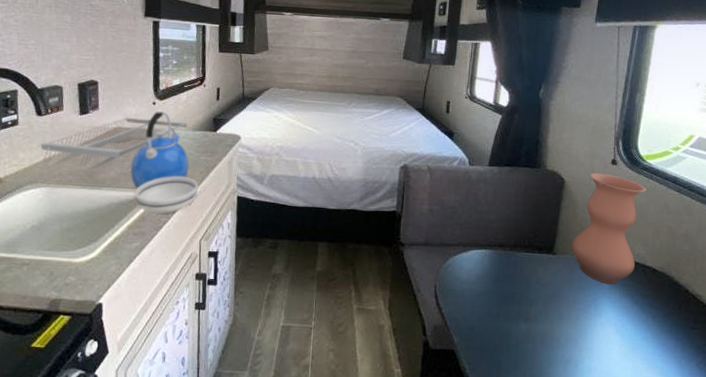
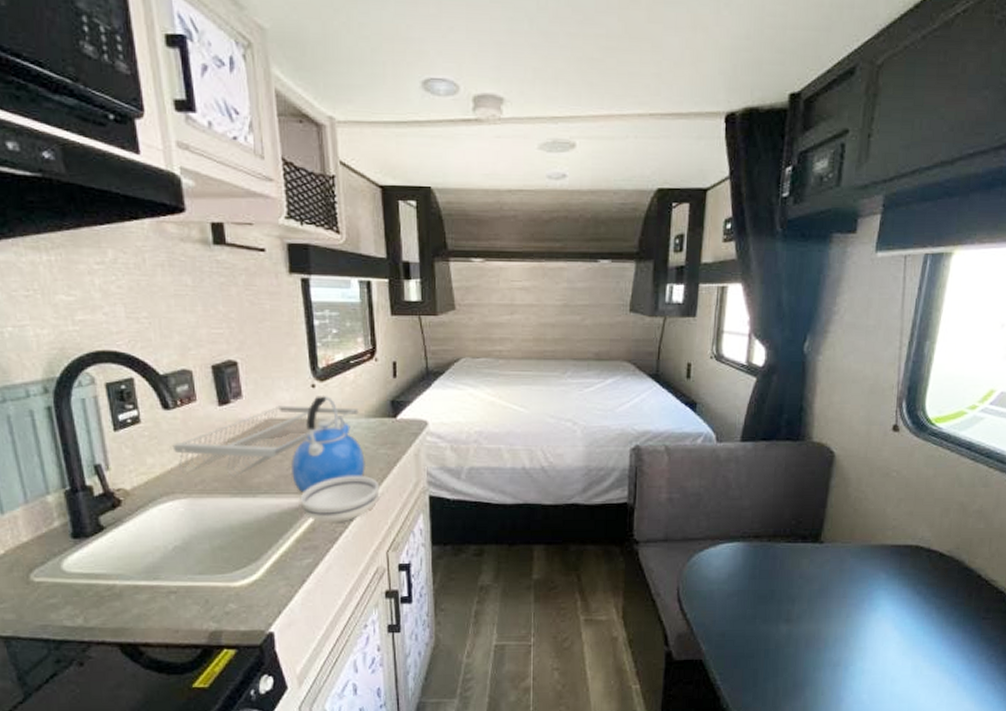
vase: present [571,173,647,285] -> none [842,443,935,574]

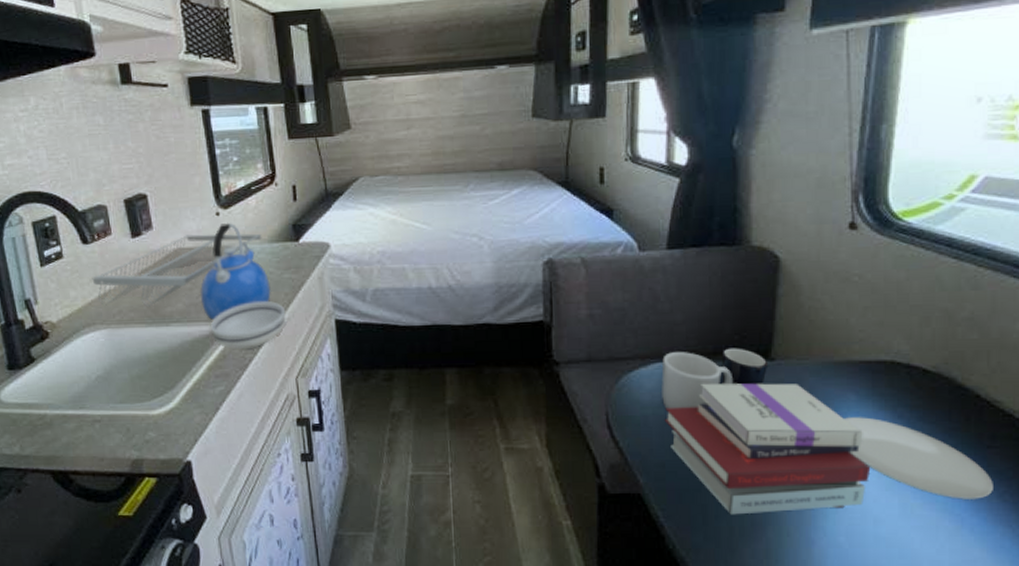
mug: none [727,534,788,585] -> present [661,352,732,409]
books: none [727,562,893,678] -> present [664,383,871,515]
mug: none [778,531,818,564] -> present [721,348,769,385]
plate: none [875,593,984,662] -> present [844,417,993,499]

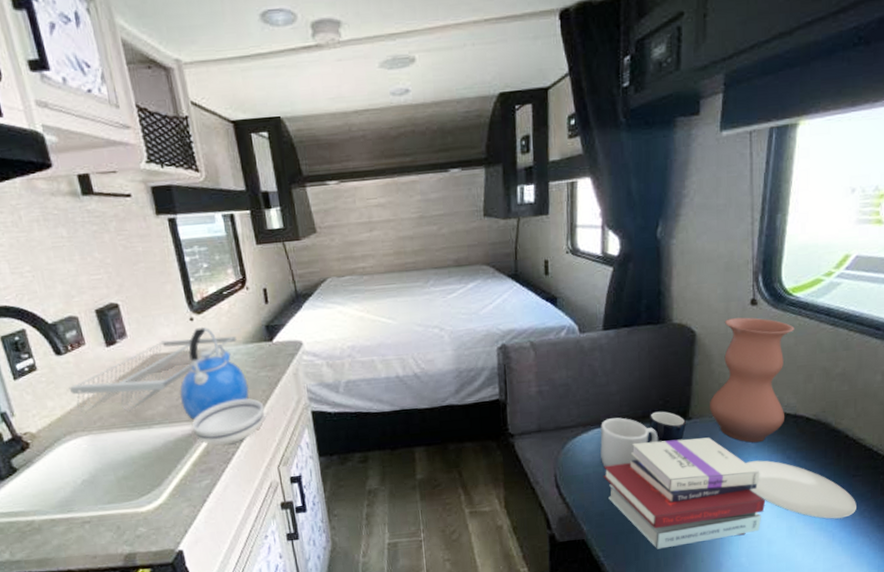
vase: none [796,243,906,395] -> present [709,317,795,443]

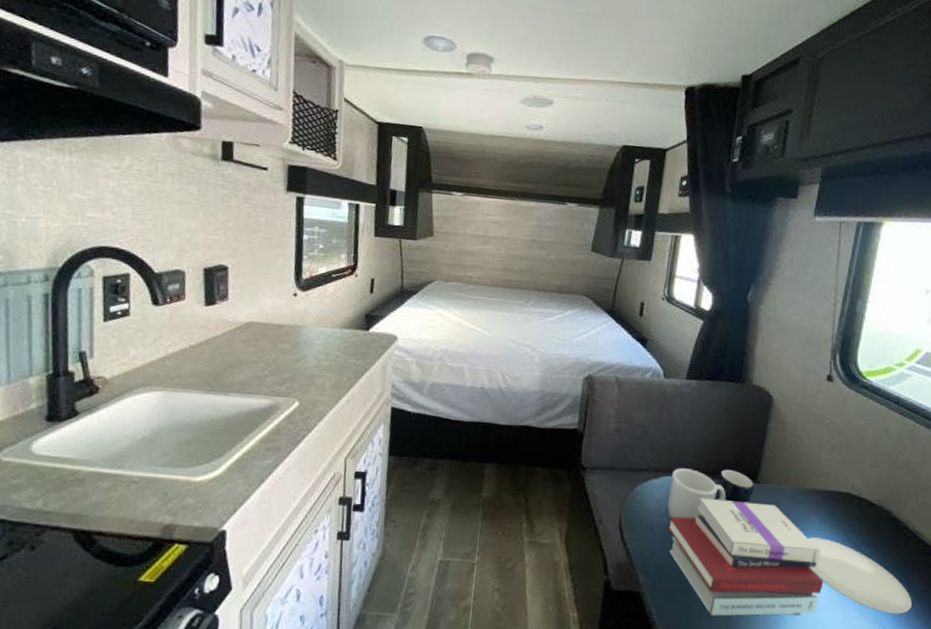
dish rack: present [69,335,237,414] -> none [156,310,335,375]
kettle: present [180,326,249,421] -> none [264,303,335,395]
bowl: present [191,398,265,445] -> none [269,381,346,427]
vase: present [709,317,795,443] -> none [778,390,866,519]

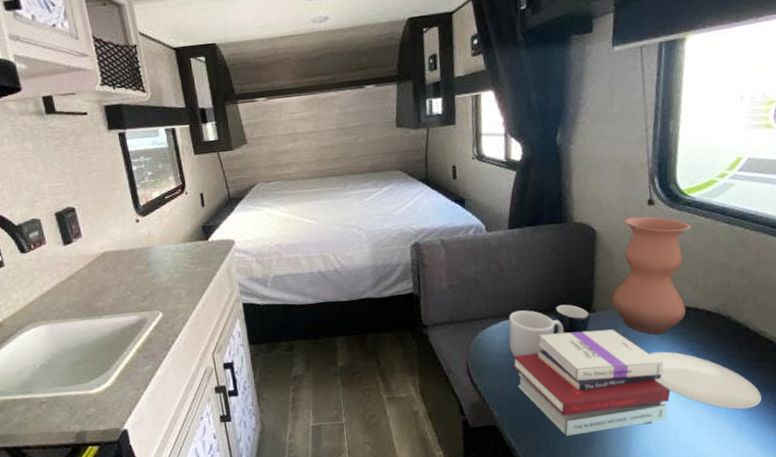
vase: none [778,390,866,519] -> present [611,216,692,335]

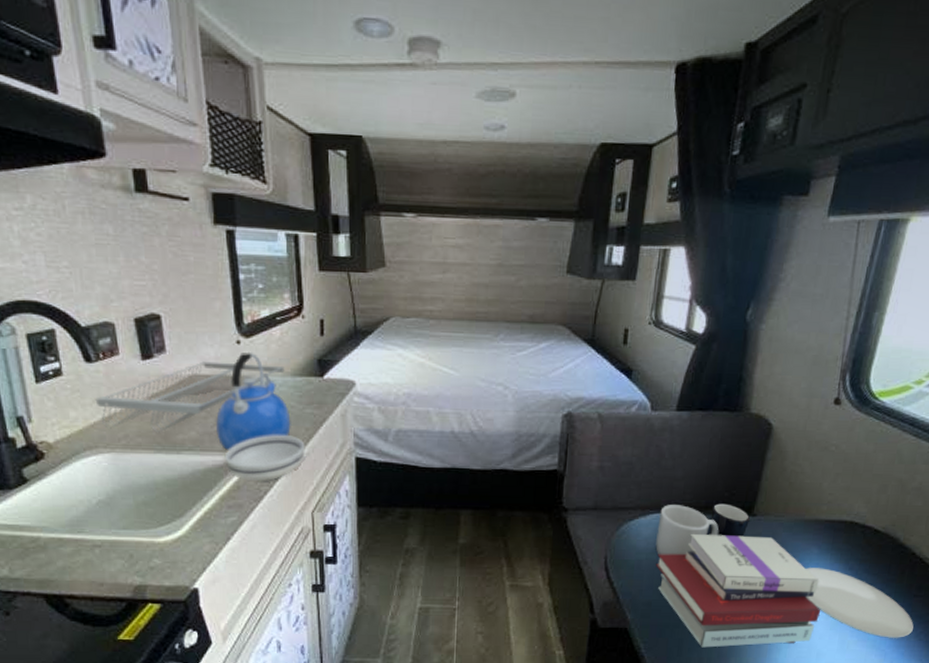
dish rack: none [31,235,177,305] -> present [95,361,285,433]
kettle: none [126,227,187,312] -> present [216,351,291,451]
bowl: none [136,291,201,334] -> present [224,435,305,482]
vase: present [611,216,692,335] -> none [776,415,876,549]

